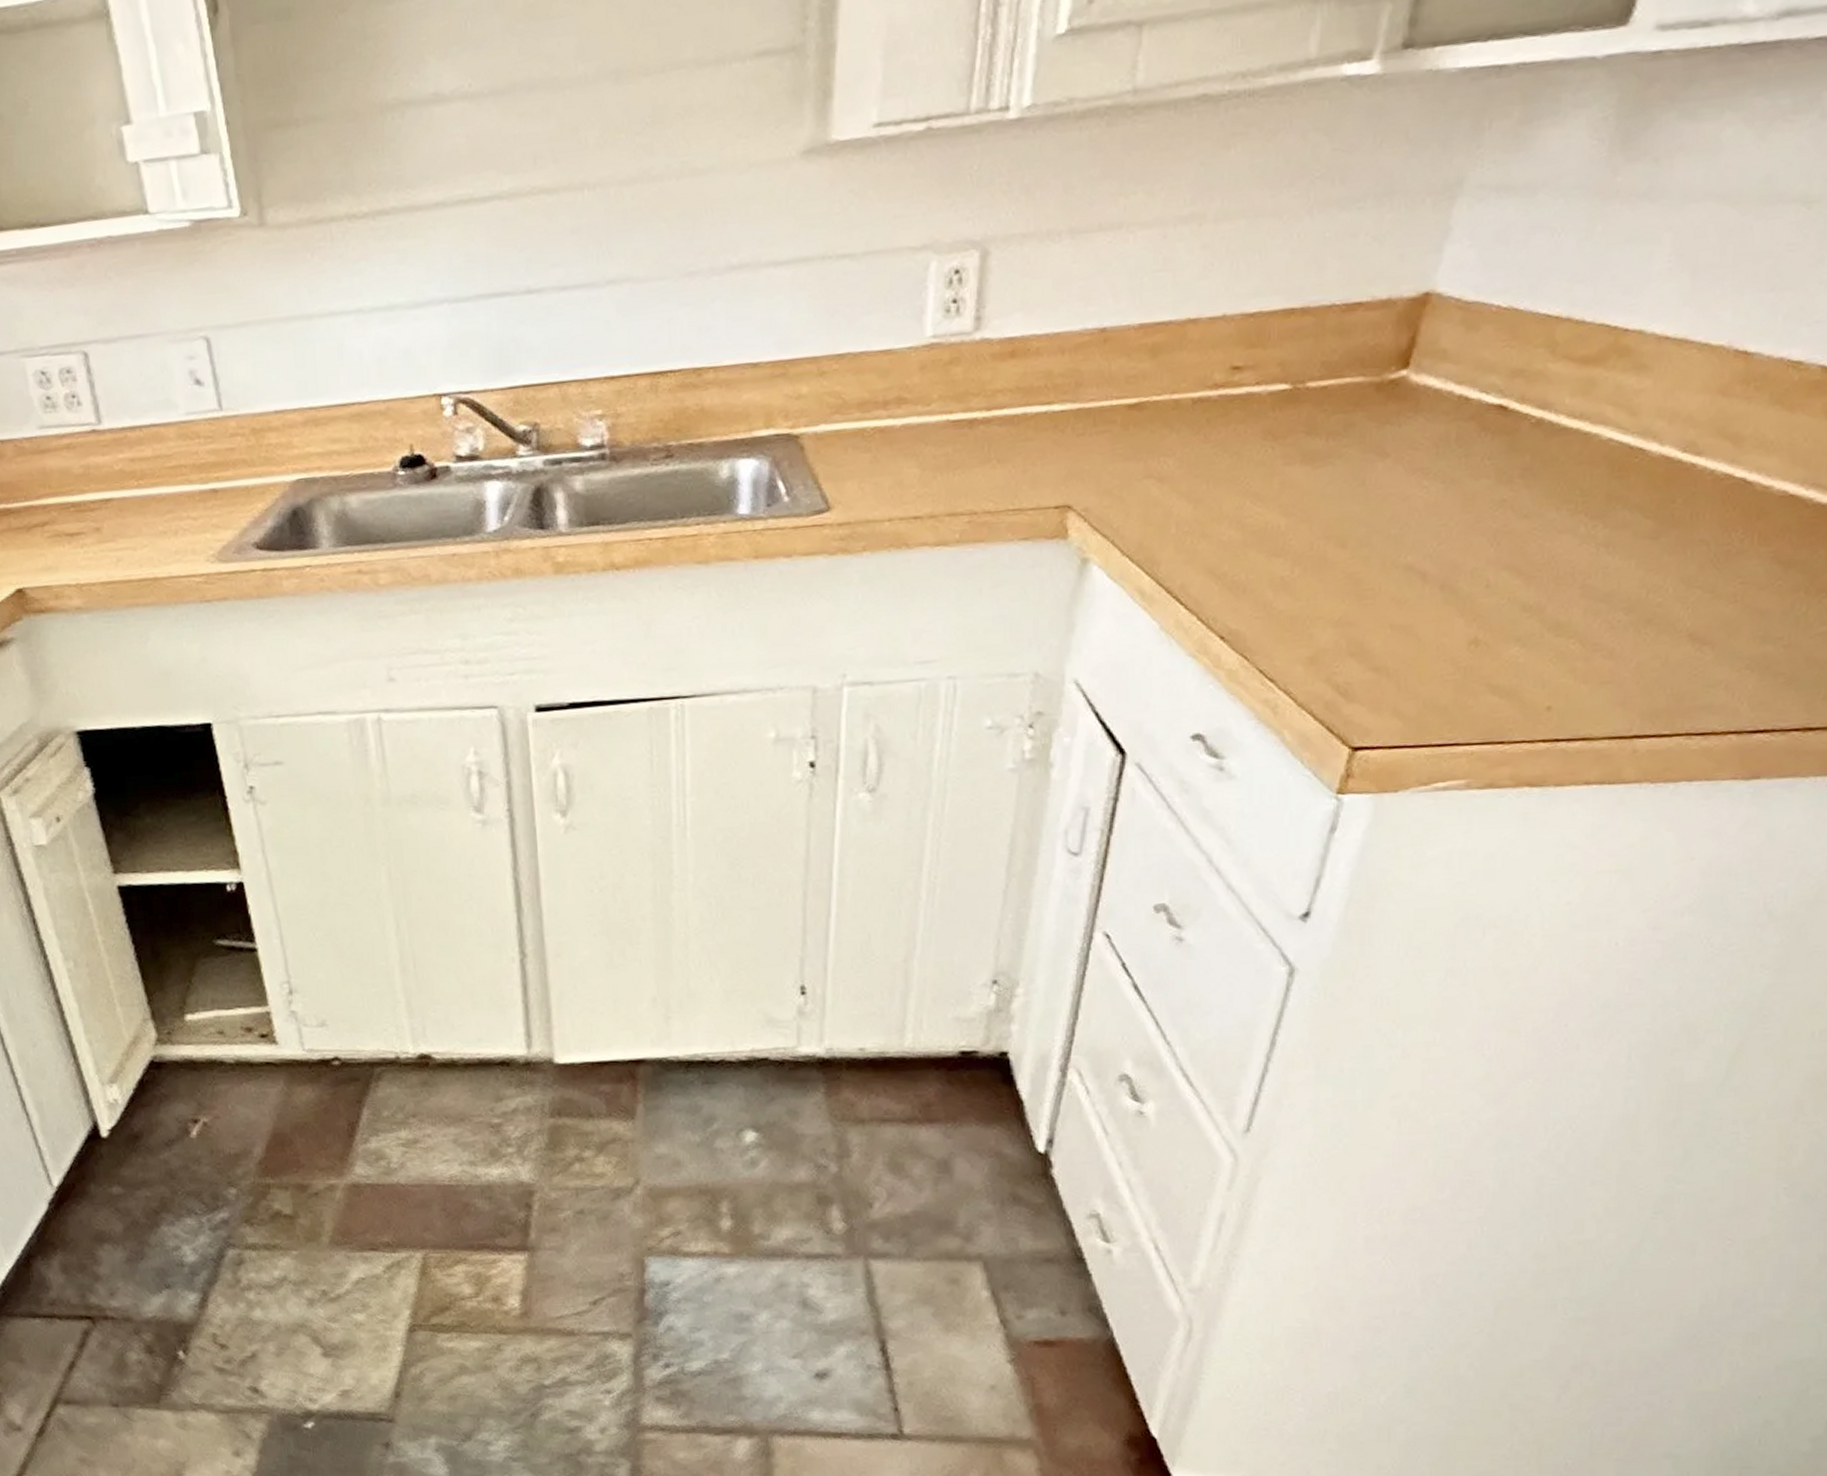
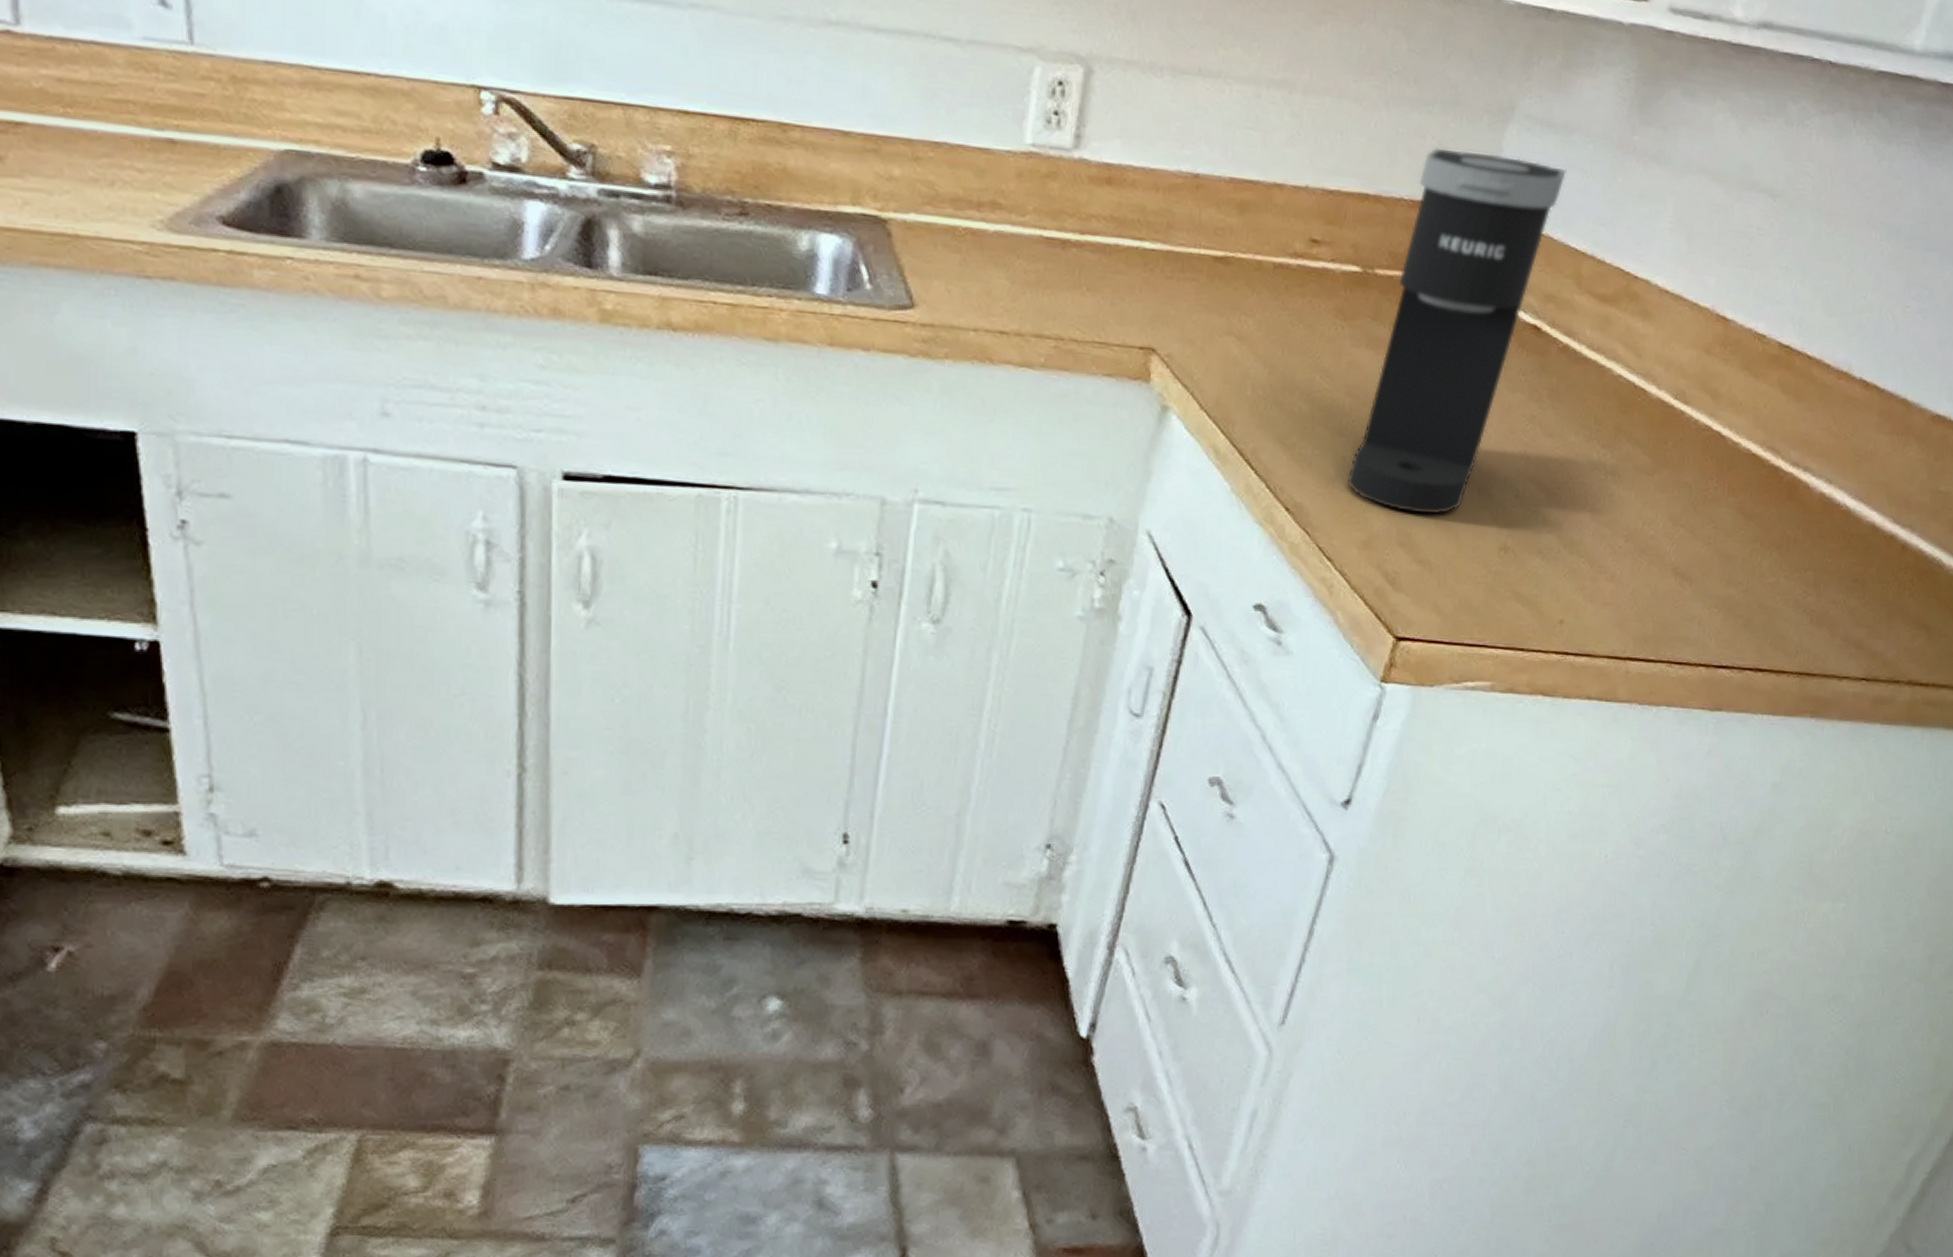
coffee maker: none [1287,232,1531,622] -> present [1347,147,1567,515]

